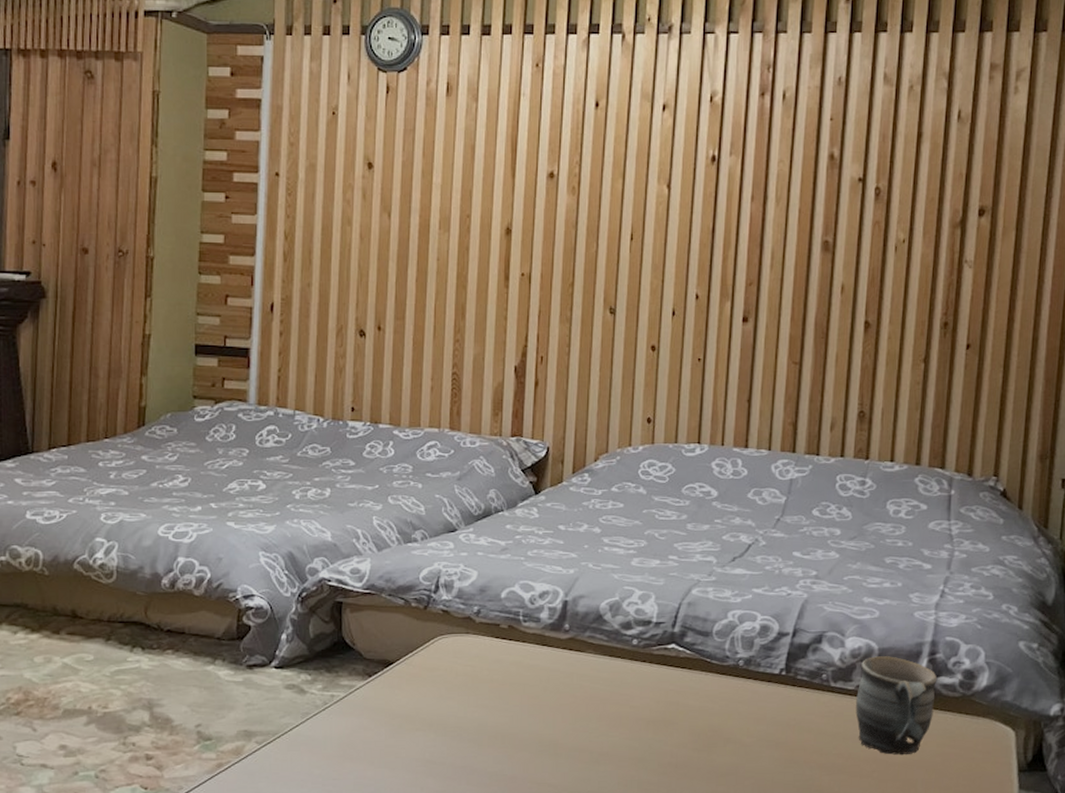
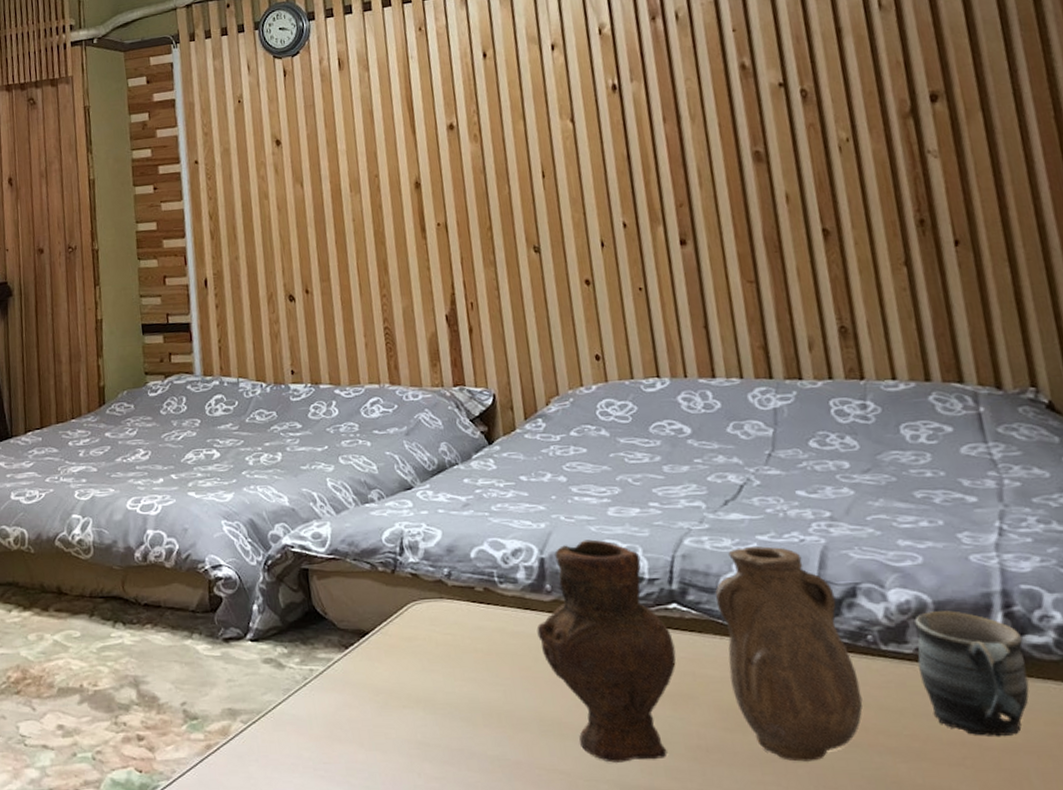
vase: none [550,586,808,777] -> present [536,539,863,763]

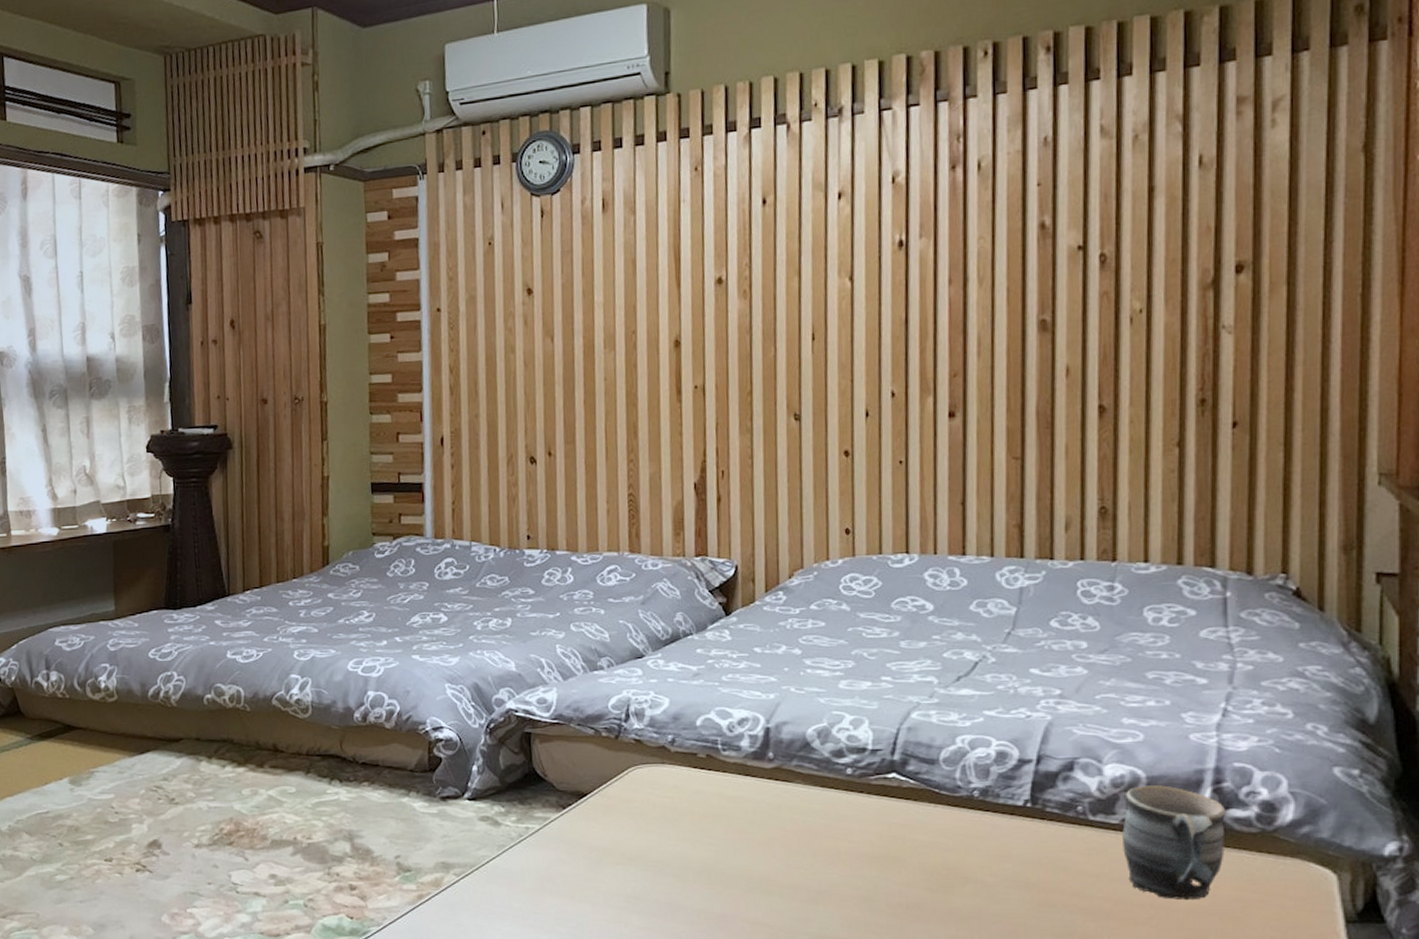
vase: present [536,539,863,763] -> none [755,711,1063,919]

